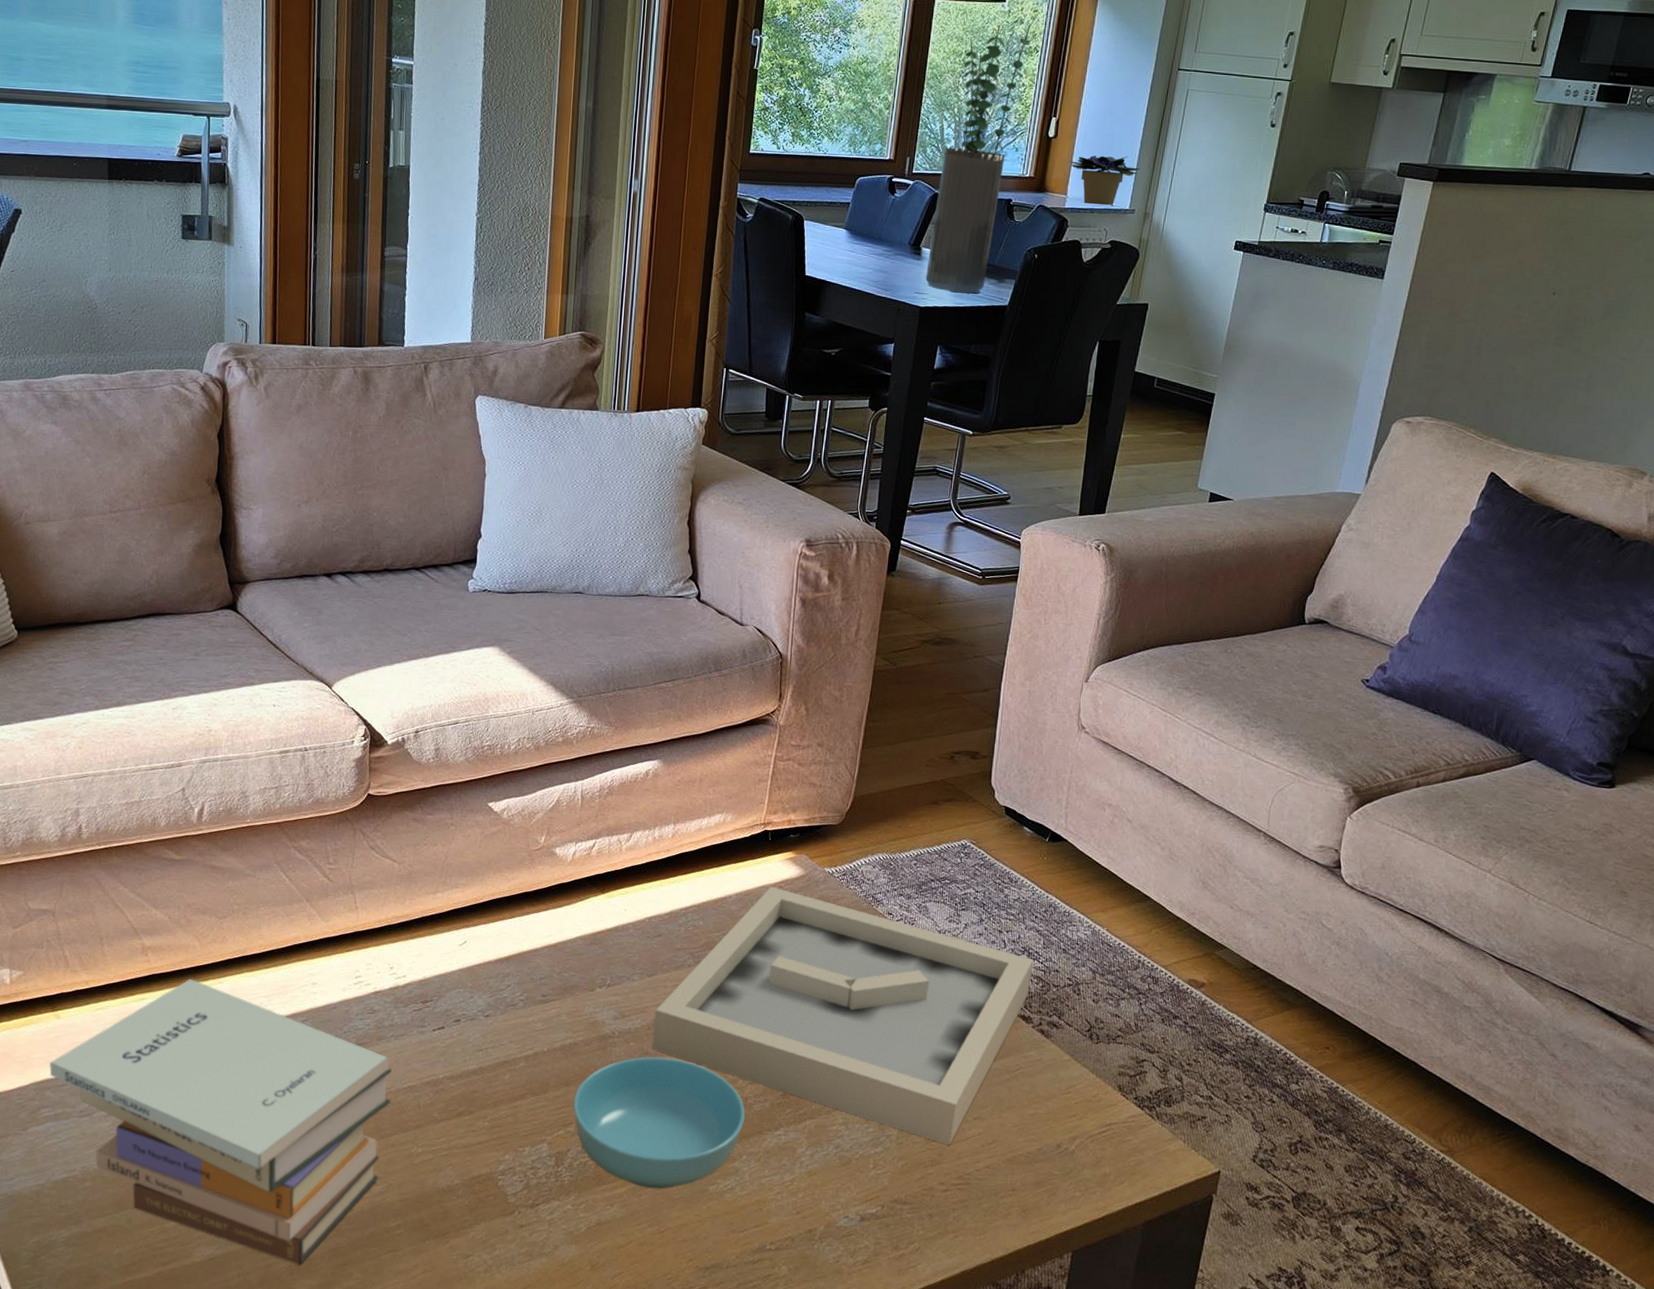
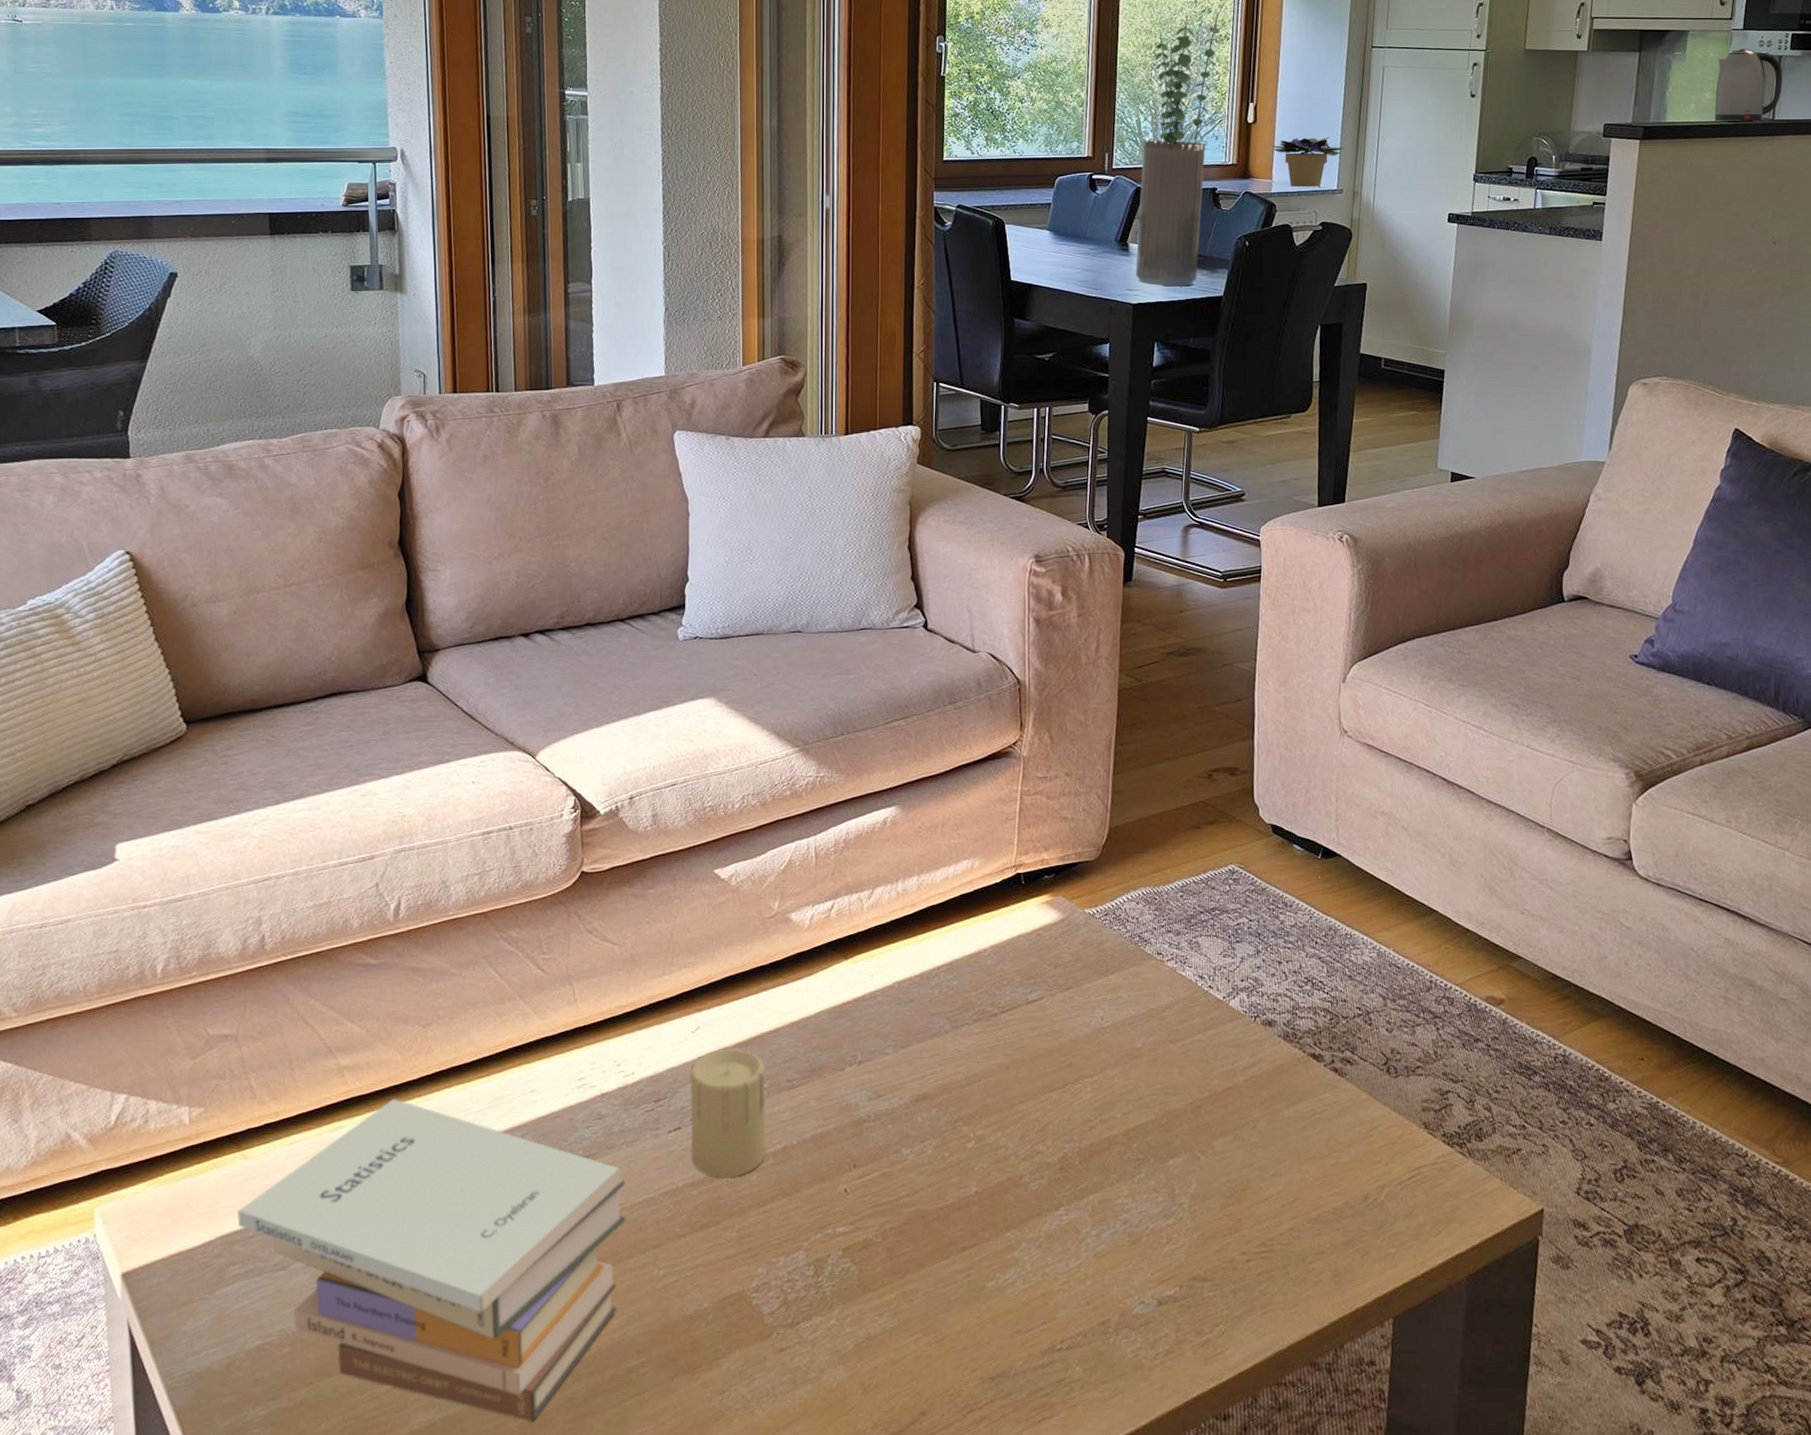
candle: none [452,961,524,1075] -> present [689,1047,766,1178]
bowl: present [572,1056,746,1189] -> none [829,1138,1021,1291]
decorative tray: present [652,886,1034,1145] -> none [913,935,1319,1209]
kettle: none [1510,96,1586,171] -> present [1714,49,1783,121]

